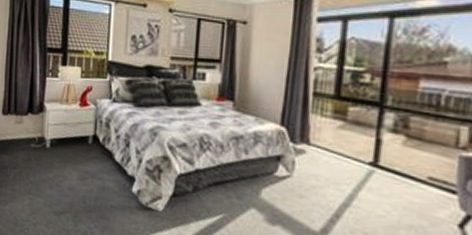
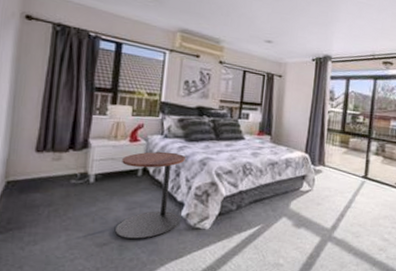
side table: none [70,117,135,213] -> present [115,151,185,240]

